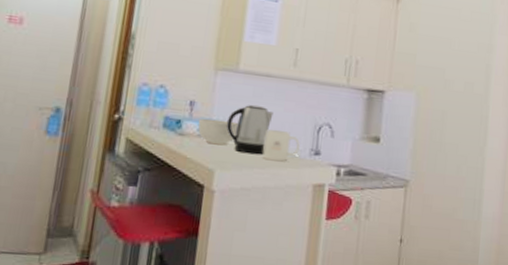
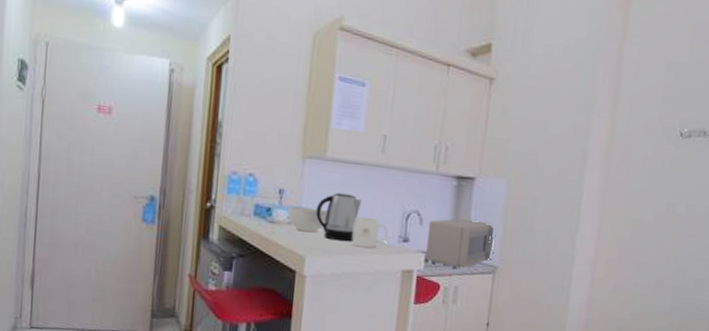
microwave: none [337,131,405,183] -> present [425,218,494,270]

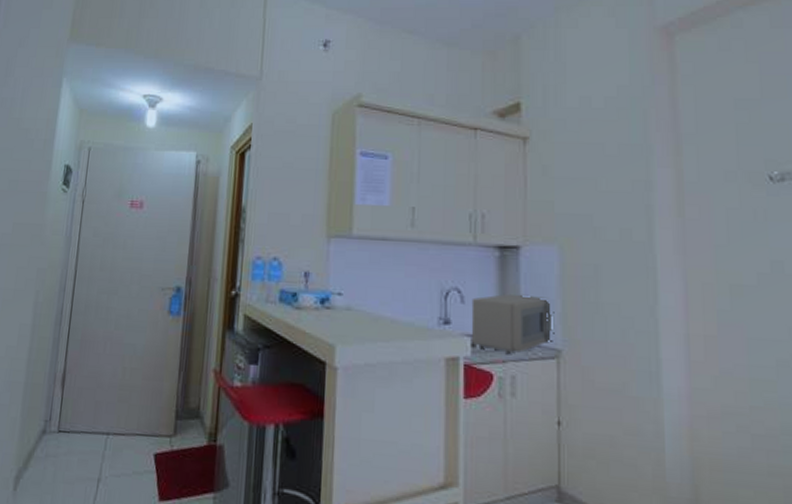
bowl: present [287,206,328,233] -> none [314,289,357,318]
kettle: present [315,192,362,241] -> none [343,271,394,326]
mug: present [351,216,389,249] -> none [385,297,426,334]

